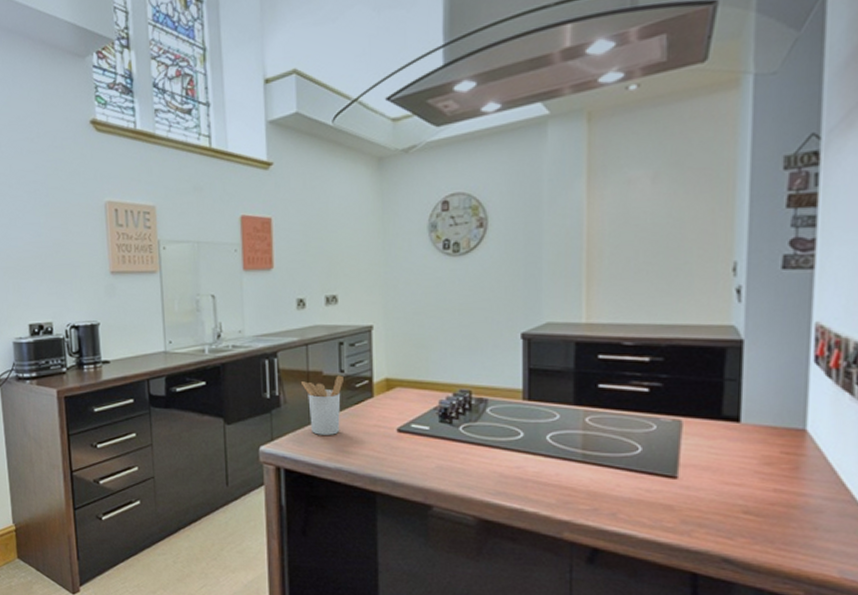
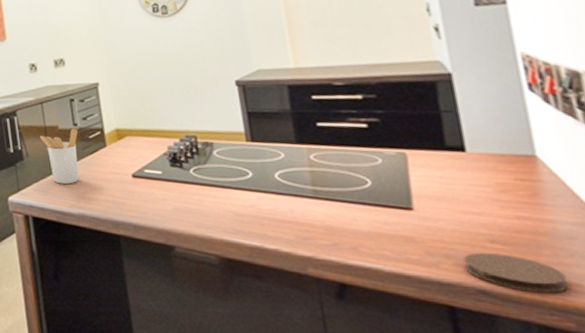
coaster: none [715,522,807,564] -> present [463,252,569,293]

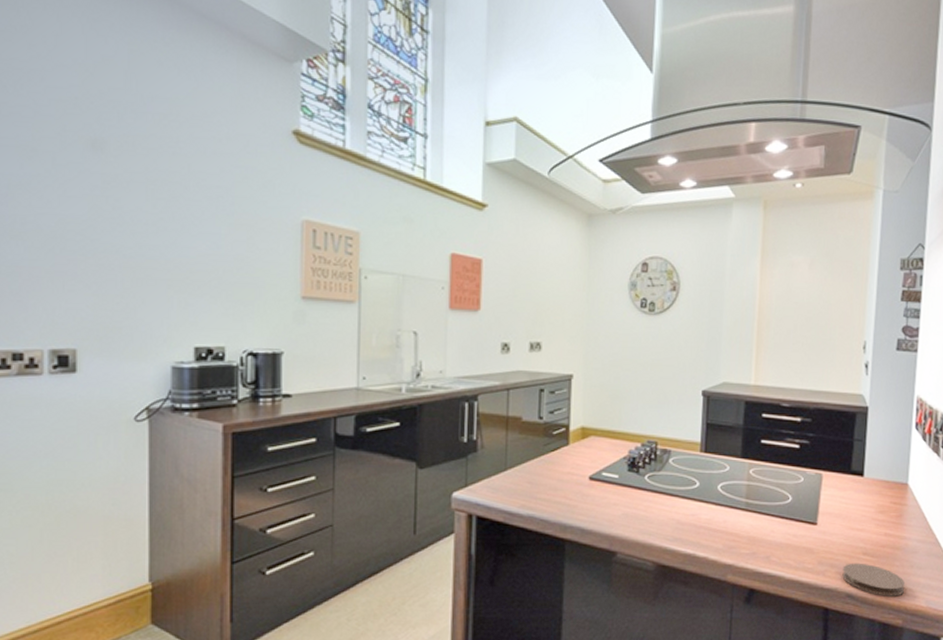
utensil holder: present [39,128,79,184] -> none [499,422,542,482]

